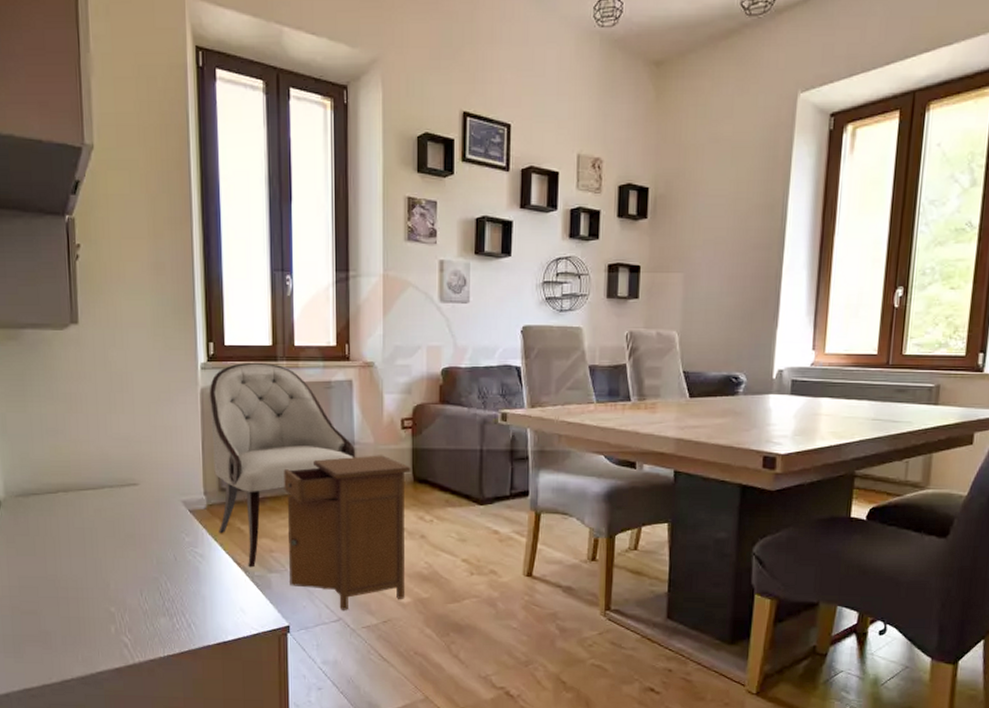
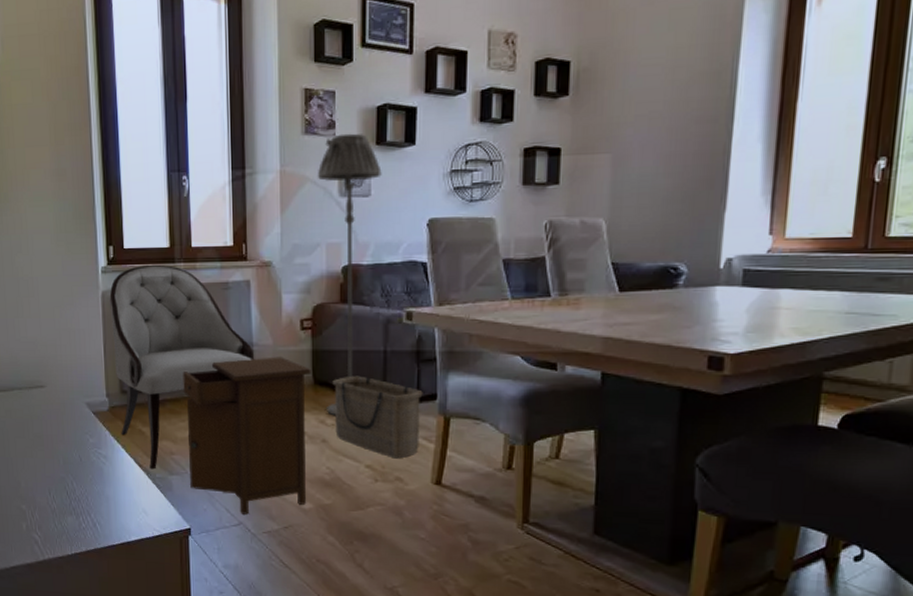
floor lamp: none [418,242,480,512] -> present [317,133,382,416]
basket: none [431,473,516,553] -> present [332,375,423,459]

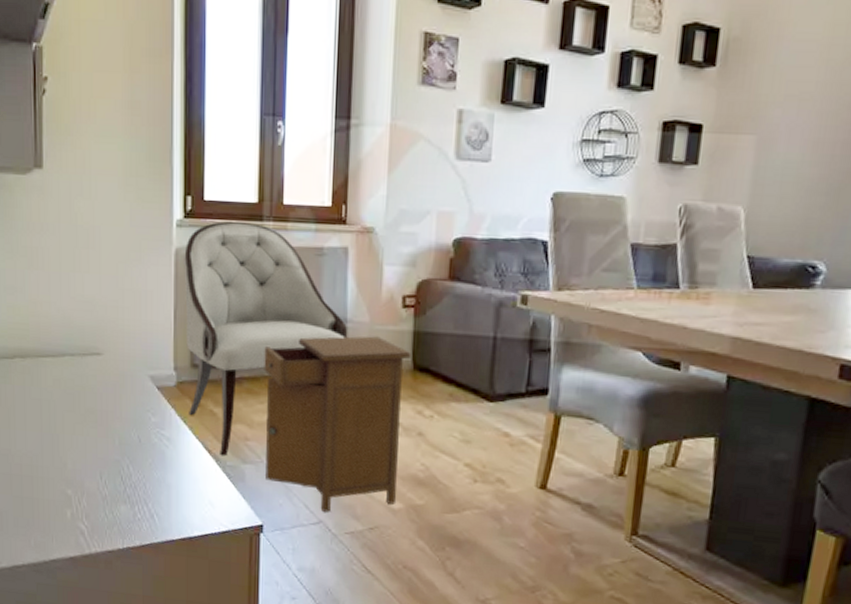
floor lamp: present [317,133,382,416] -> none [425,87,505,407]
basket: present [332,375,423,459] -> none [433,362,534,458]

